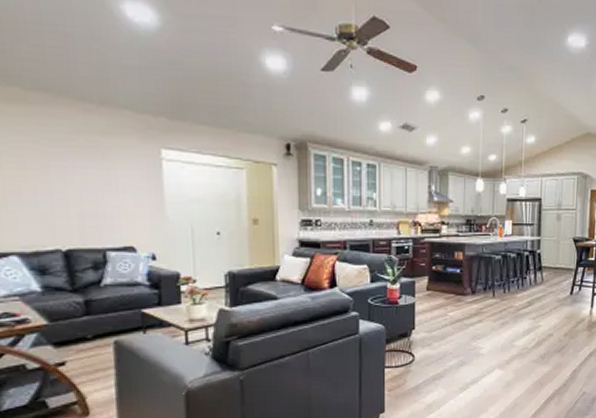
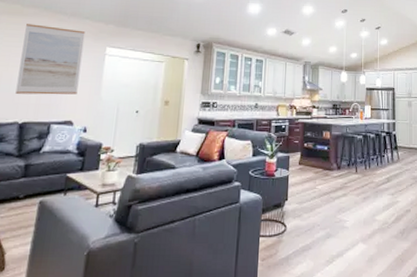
wall art: none [37,116,133,214] -> present [15,24,86,95]

